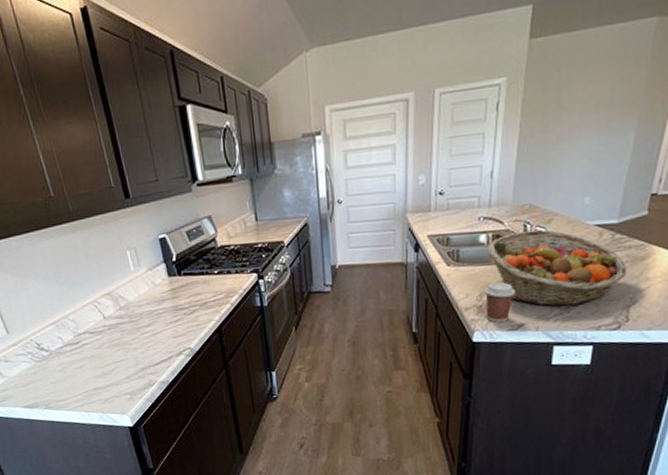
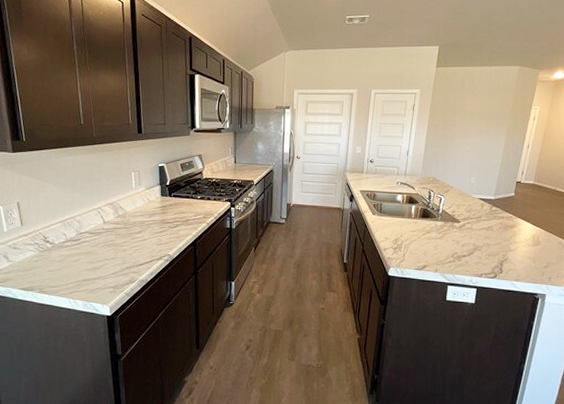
coffee cup: present [483,282,516,322] -> none [398,232,421,262]
fruit basket: present [487,230,626,307] -> none [402,196,500,256]

